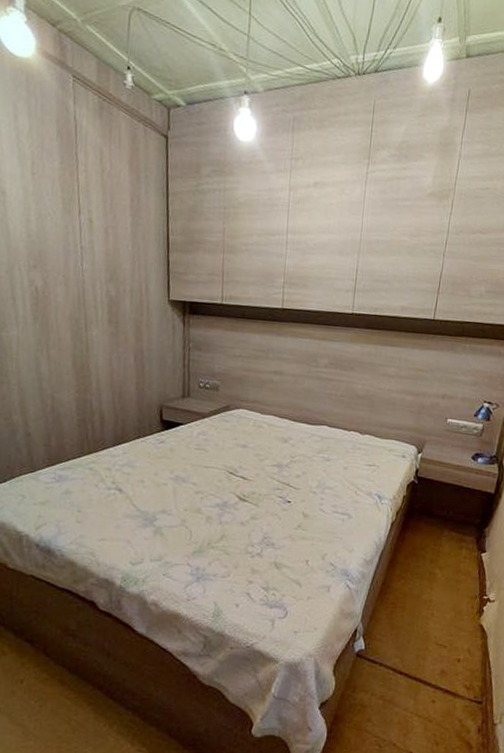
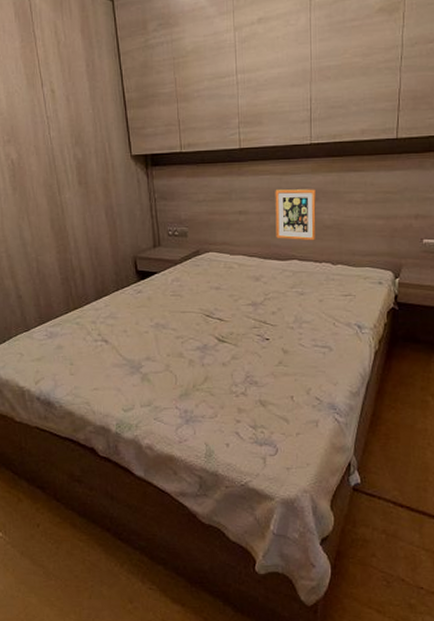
picture frame: none [308,354,352,409] -> present [275,189,316,241]

